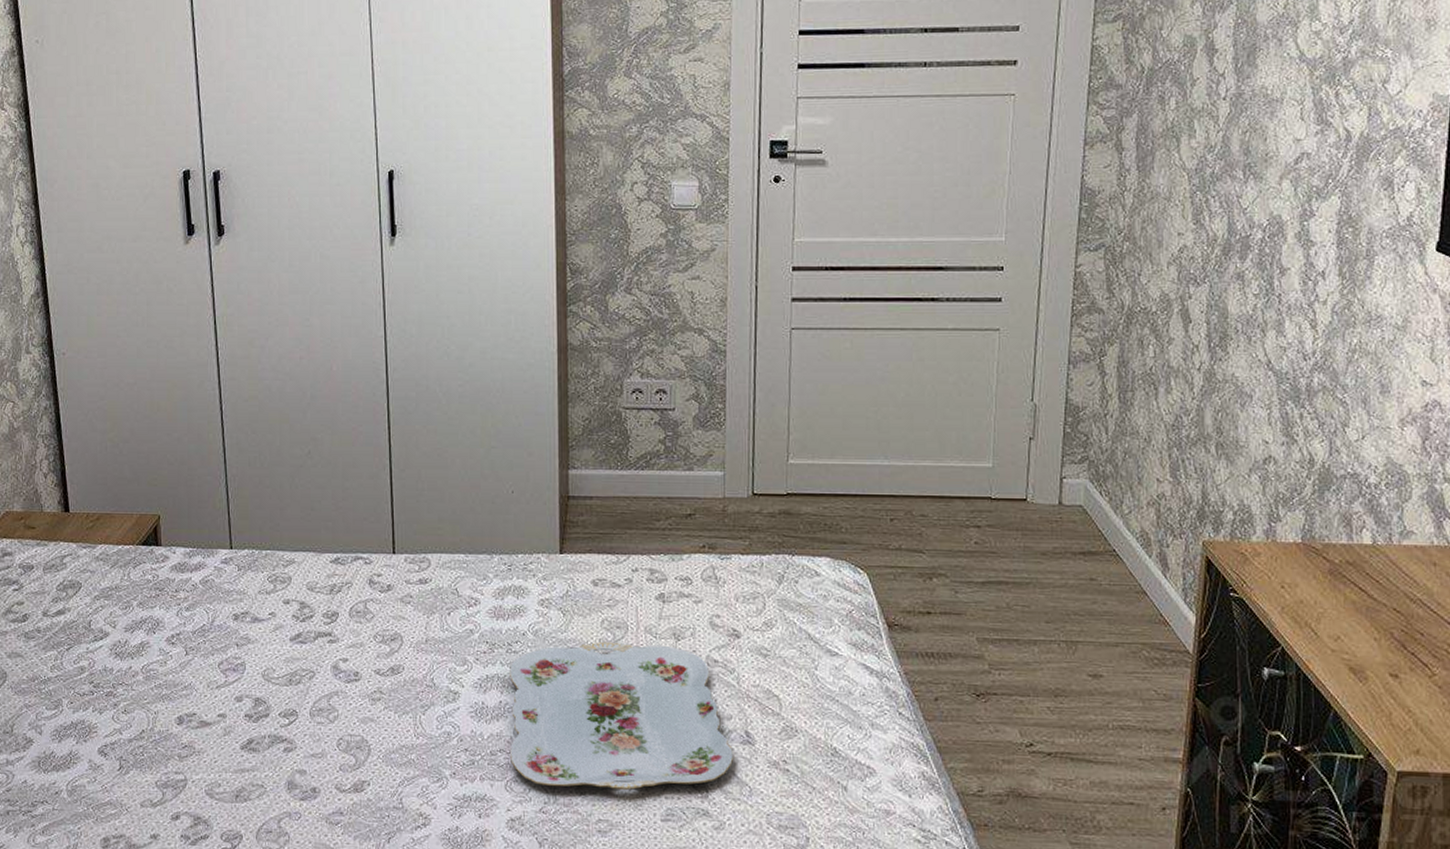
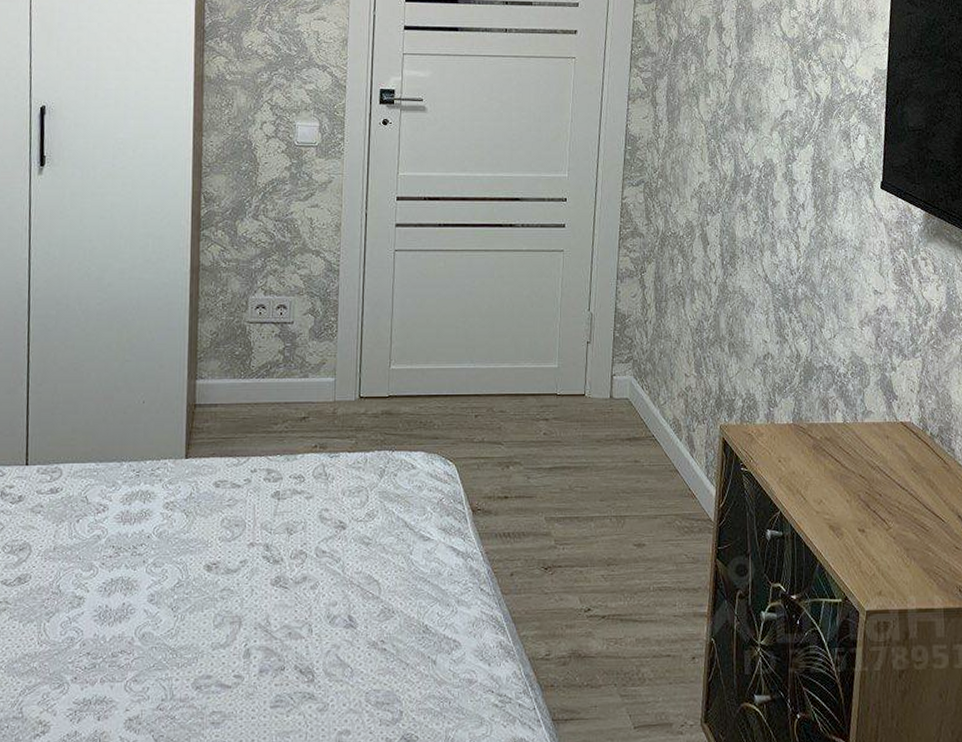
serving tray: present [509,641,734,790] -> none [130,539,338,682]

